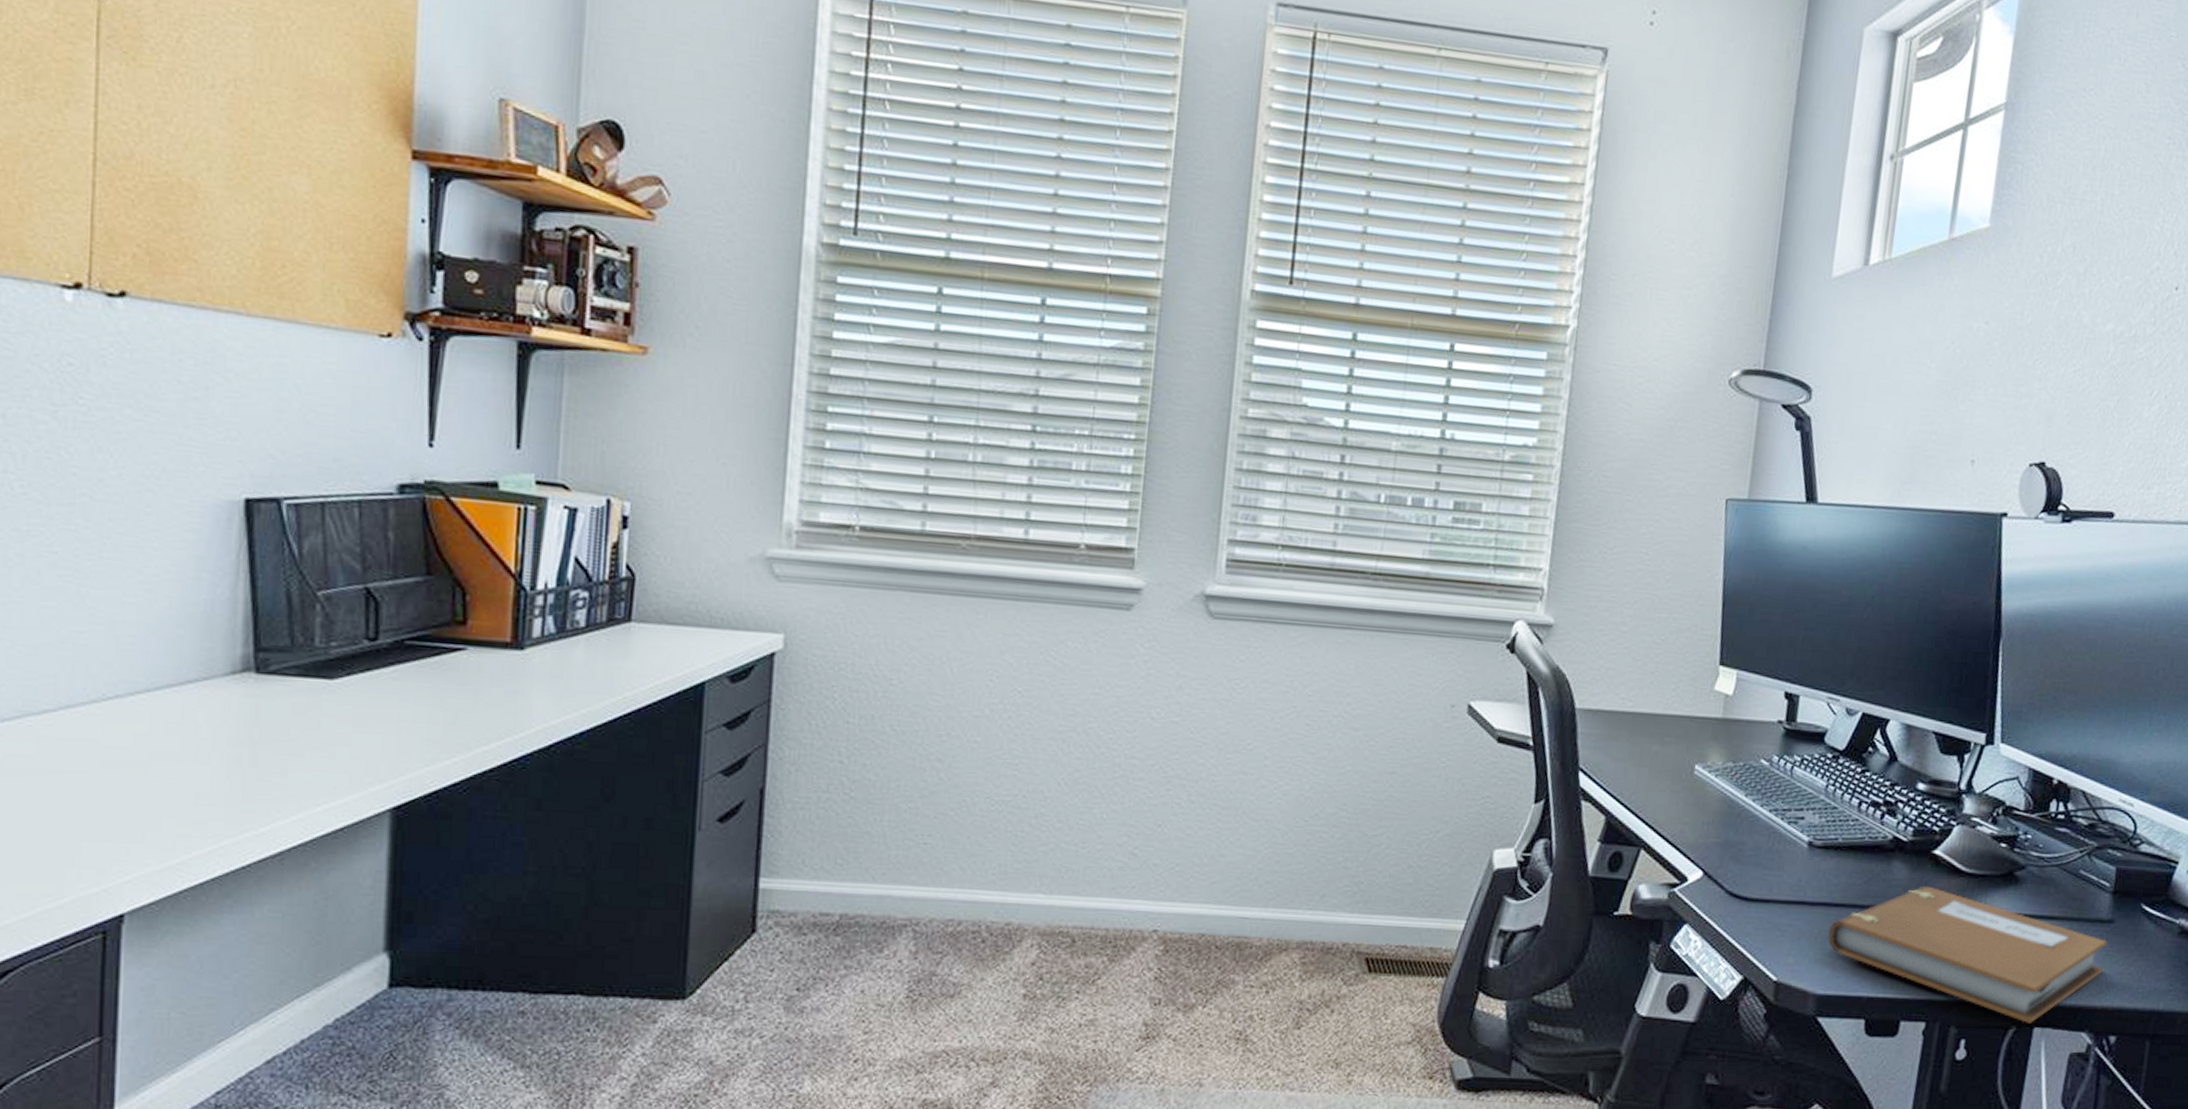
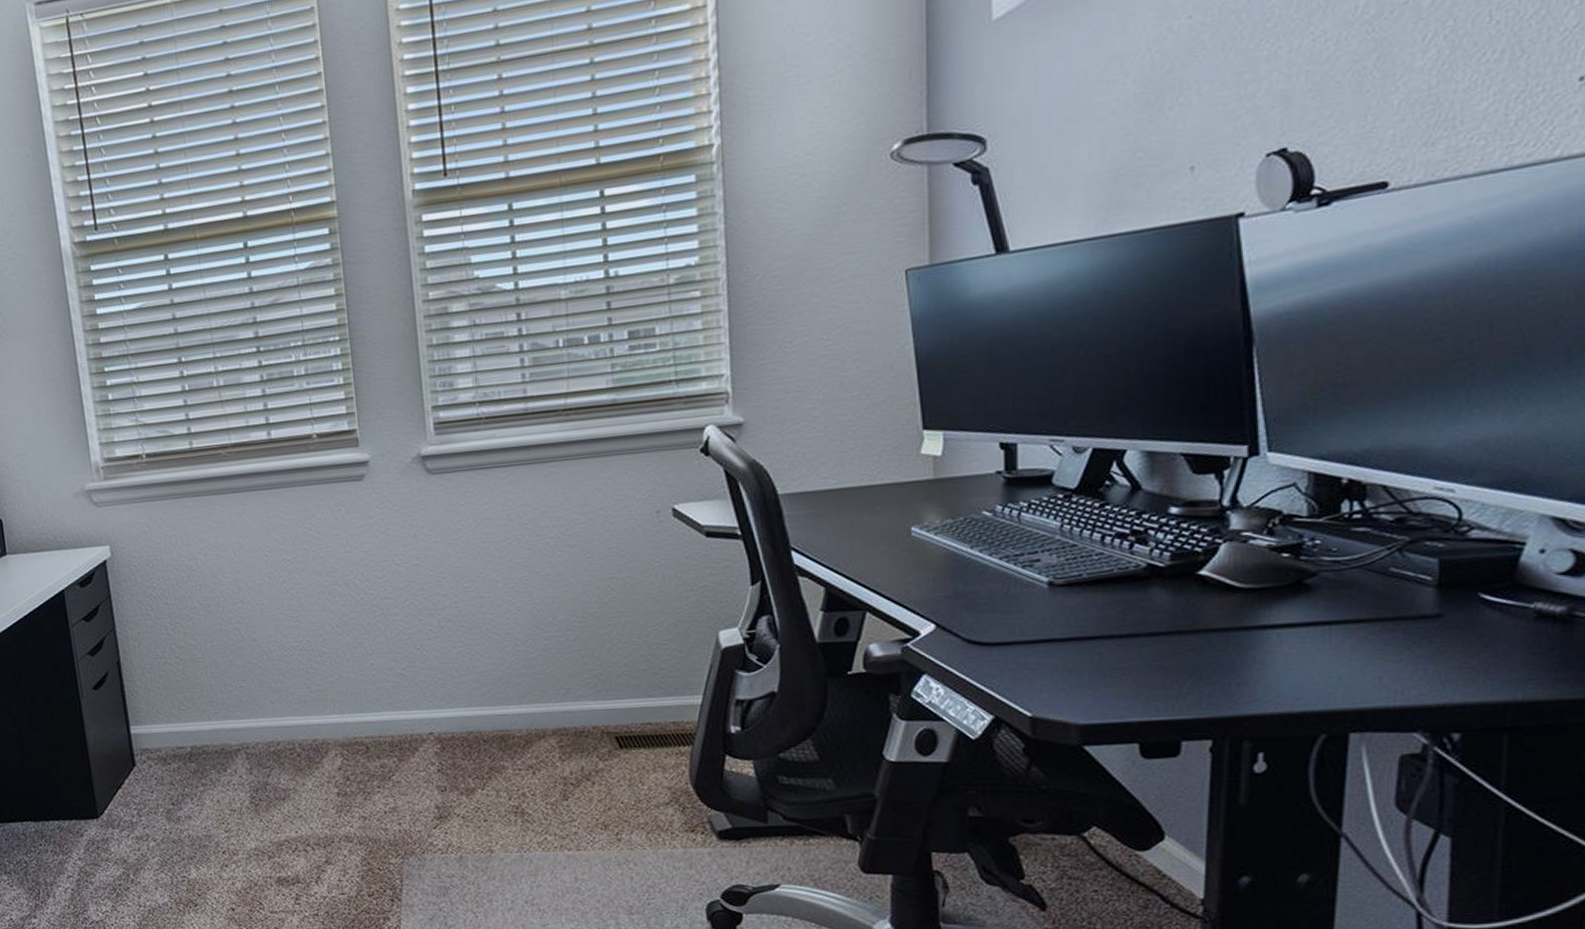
notebook: present [1827,885,2108,1023] -> none [1083,607,1437,730]

